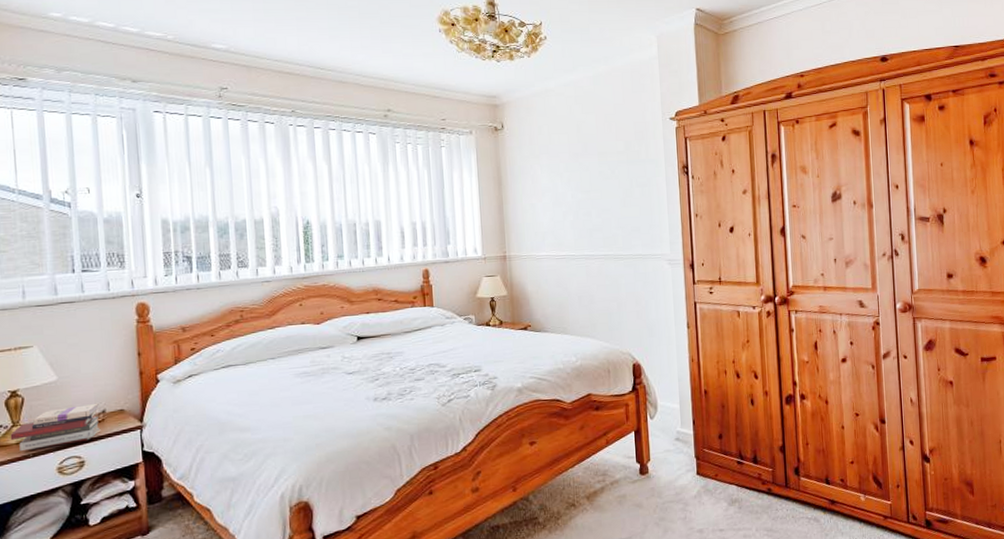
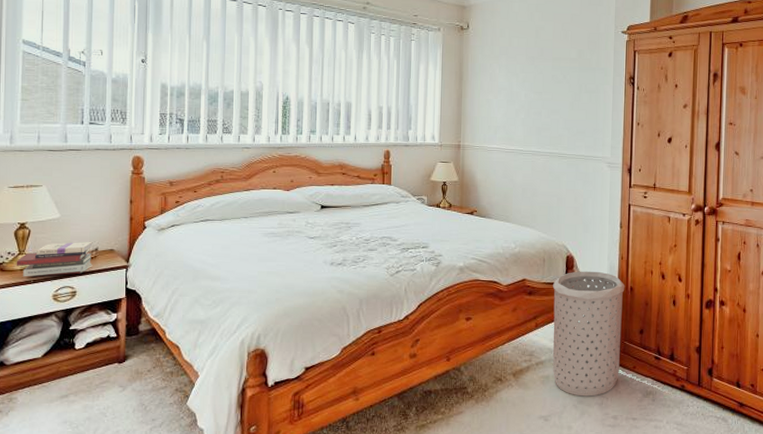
laundry basket: none [620,377,701,513] -> present [552,271,625,397]

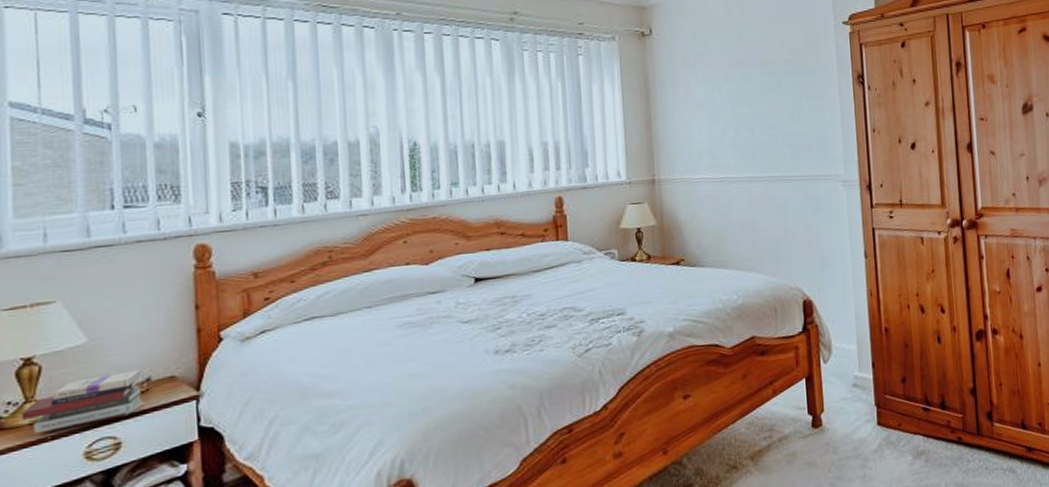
laundry basket: present [552,271,625,397] -> none [789,314,882,472]

